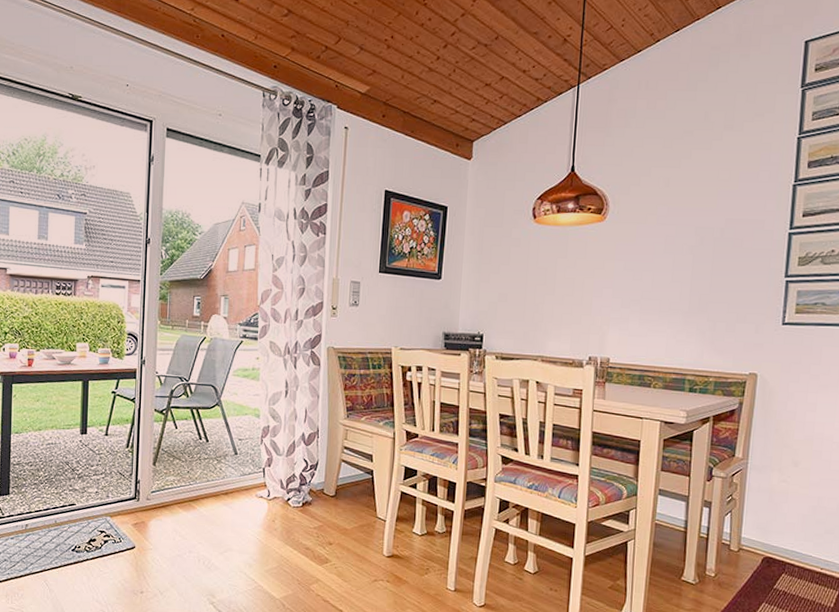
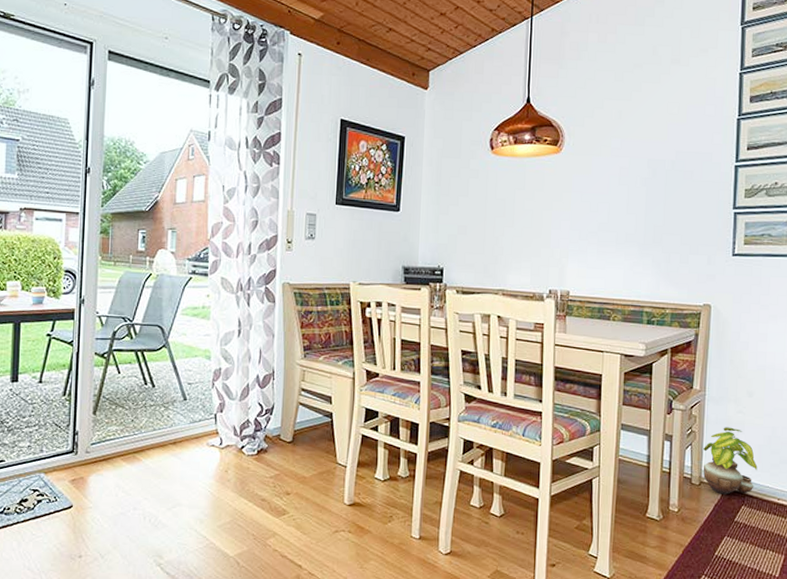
potted plant: none [742,495,801,562] -> present [703,427,758,495]

